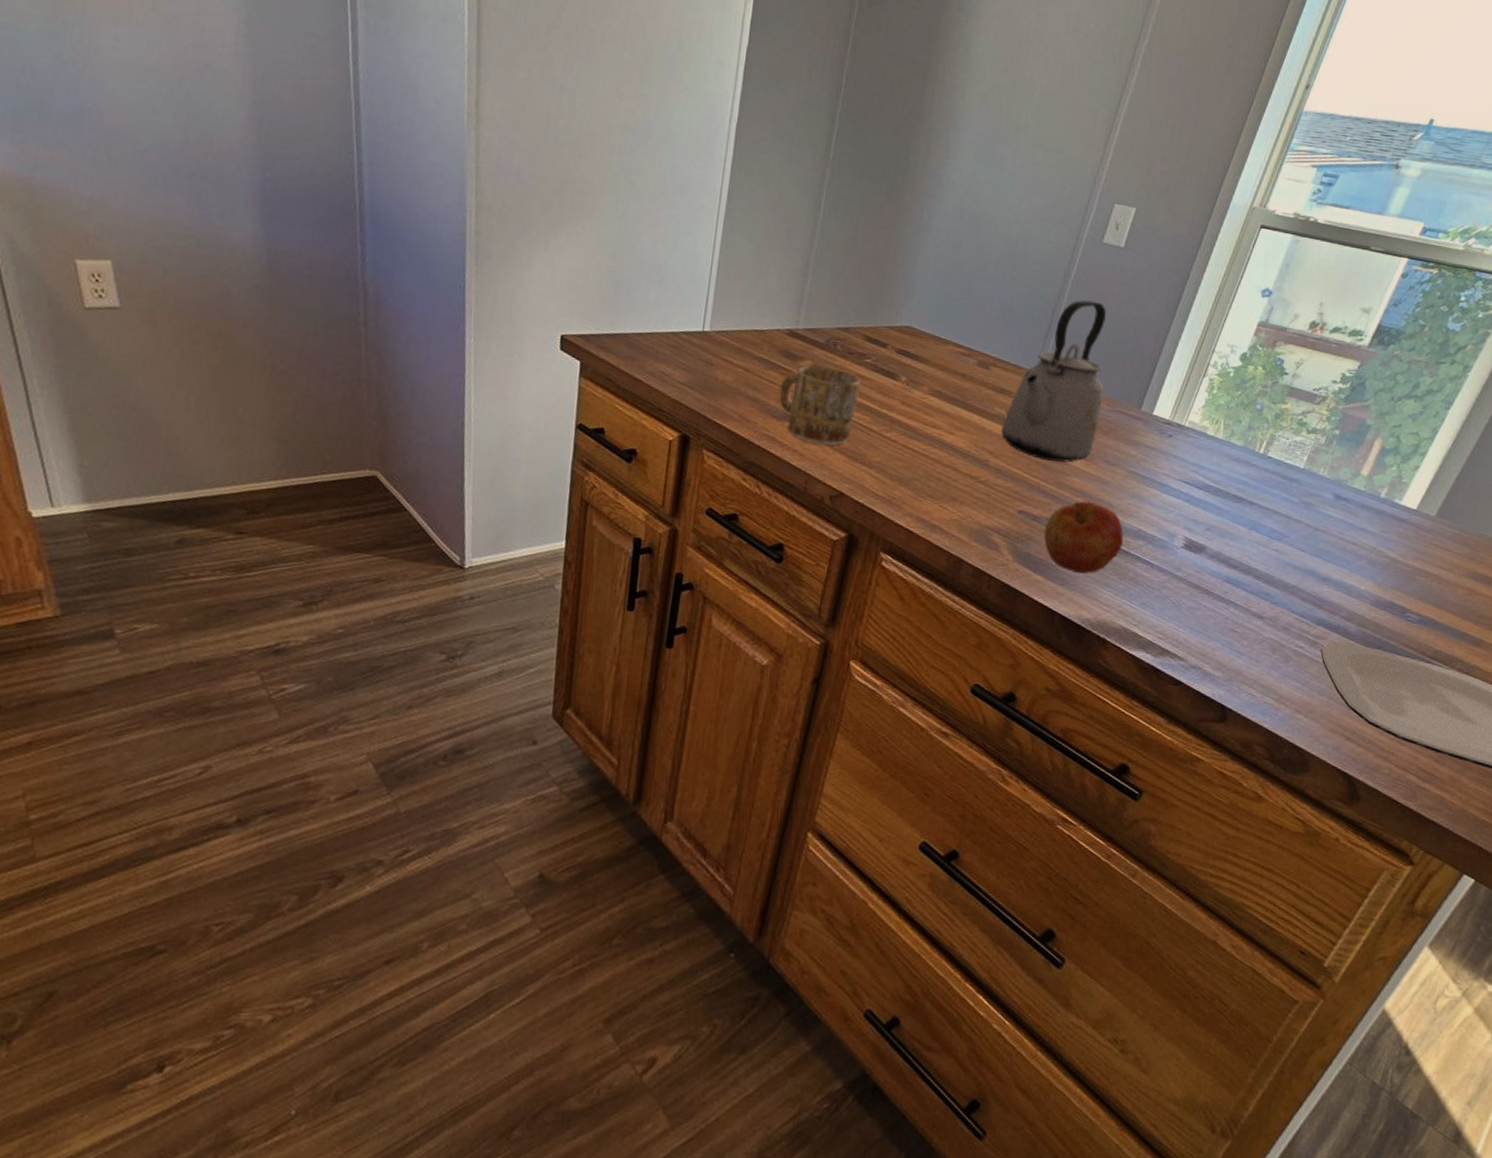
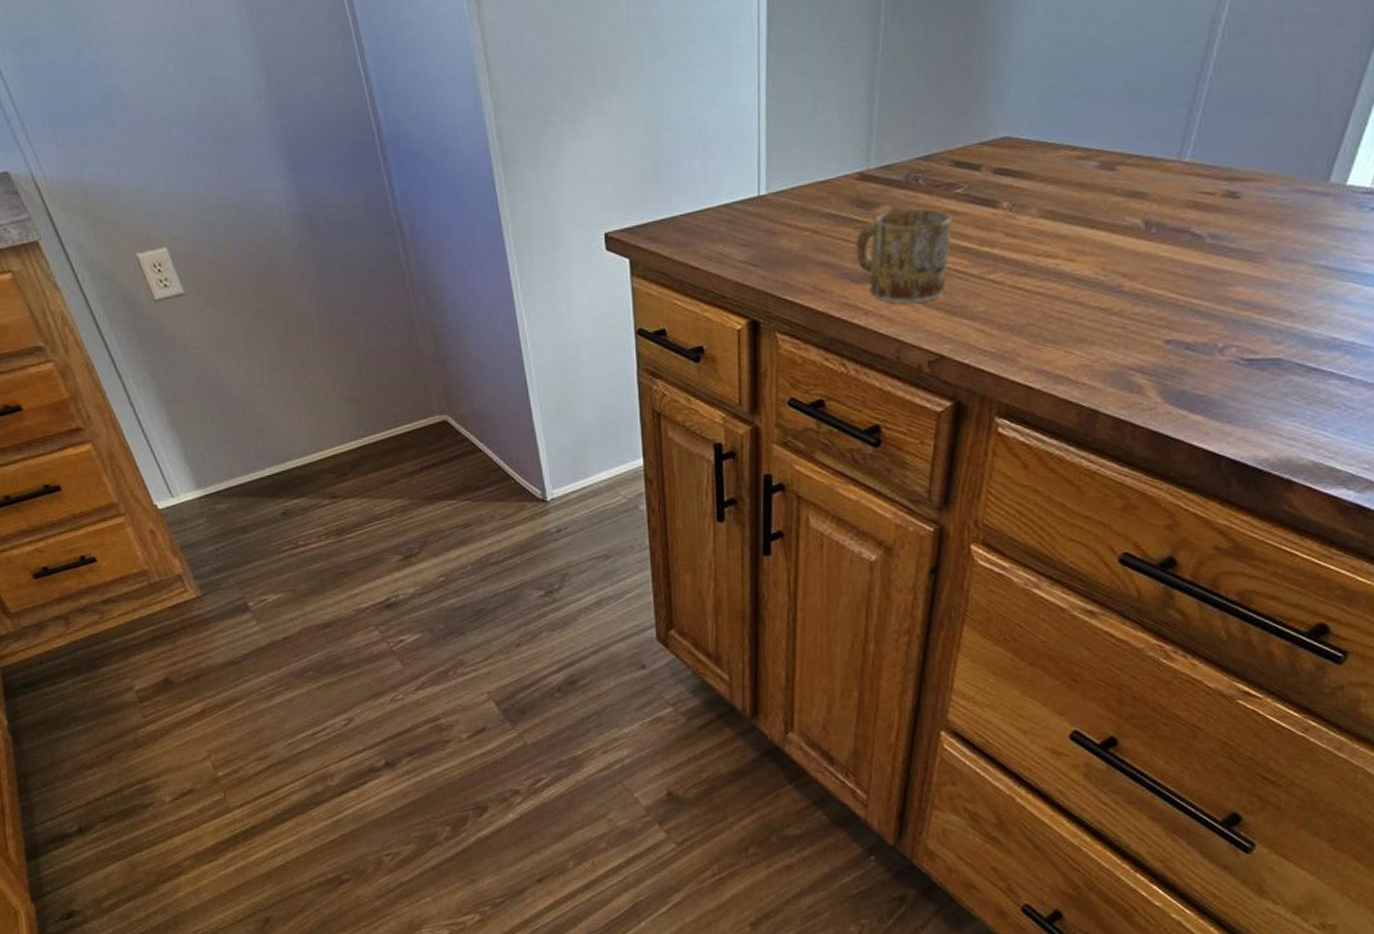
kettle: present [1001,300,1106,463] -> none [1137,48,1275,272]
apple: present [1044,501,1124,575] -> none [1201,313,1310,406]

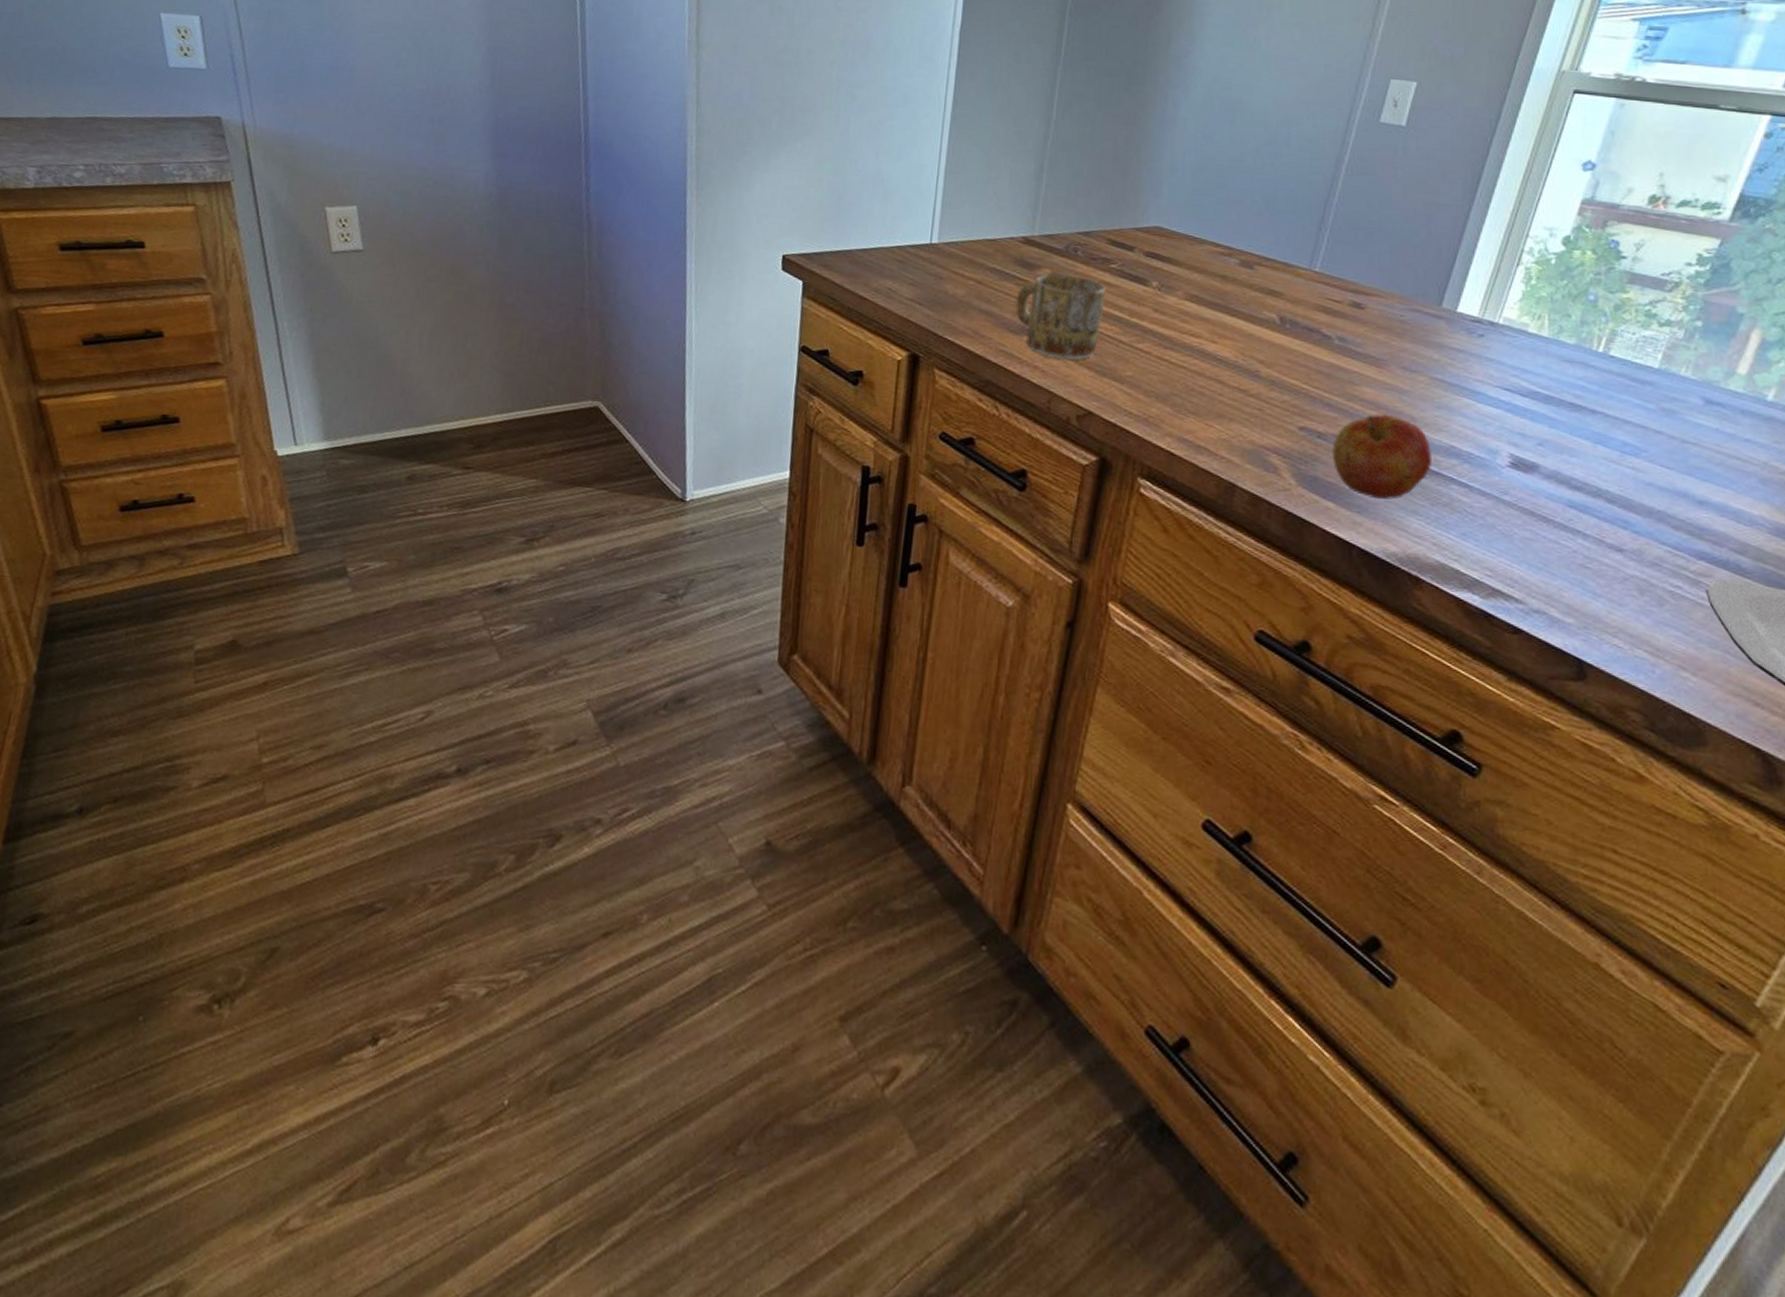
apple: none [1201,313,1310,406] -> present [1332,414,1431,500]

